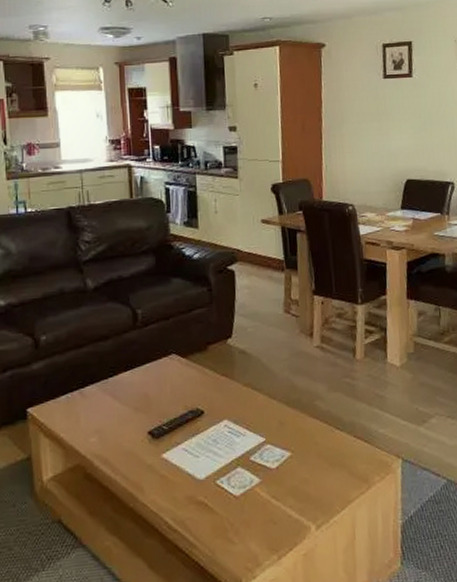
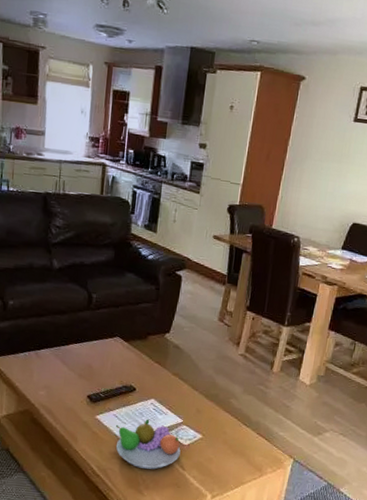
fruit bowl: none [187,445,270,510] -> present [115,418,181,470]

